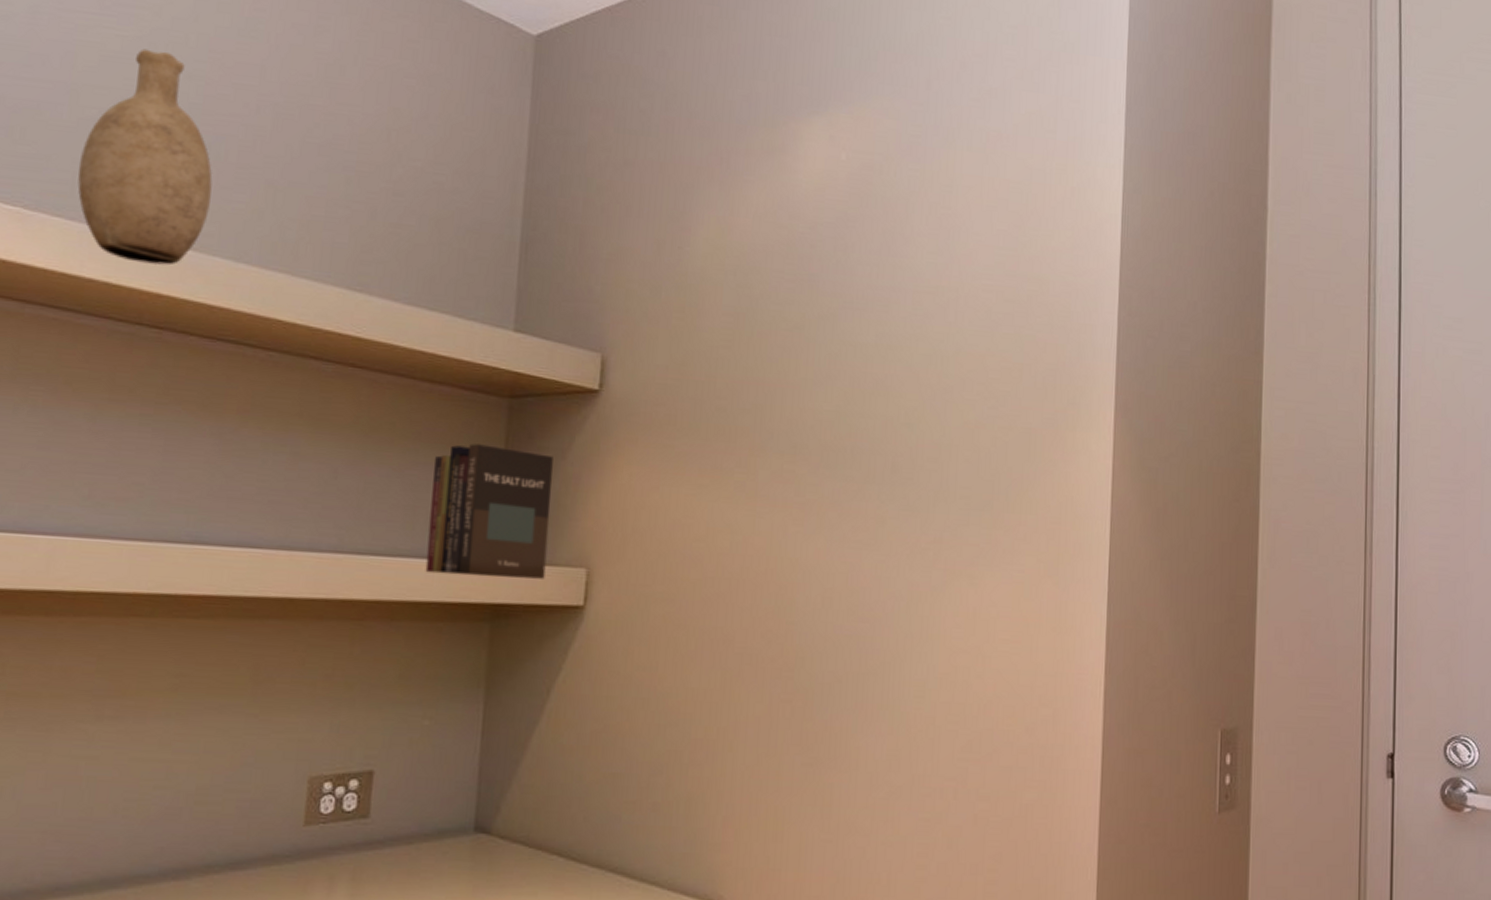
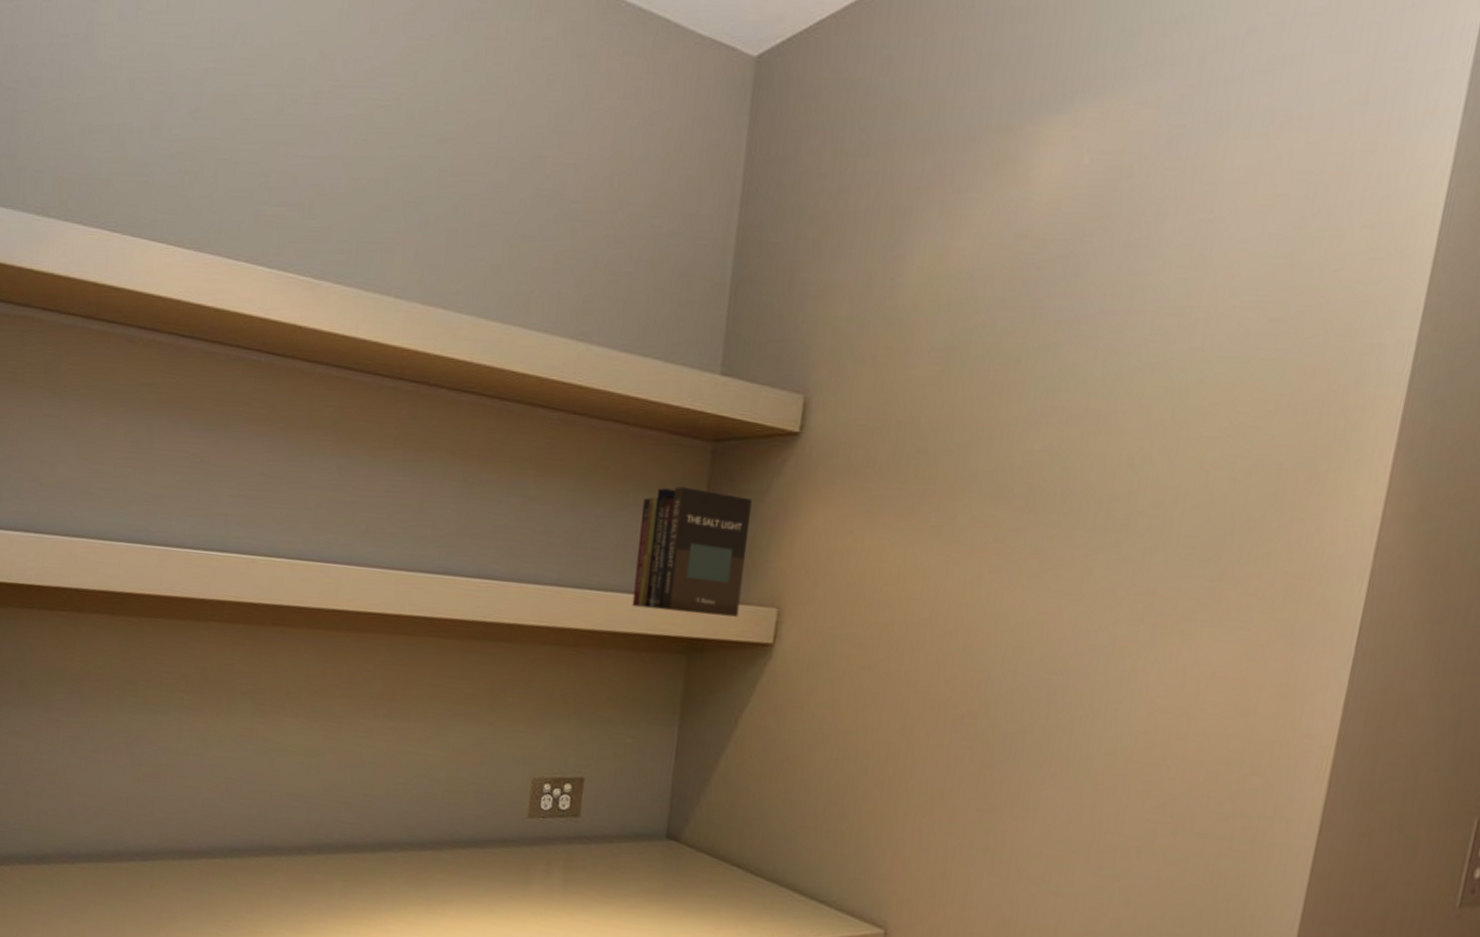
decorative vase: present [77,48,213,266] -> none [353,116,459,324]

